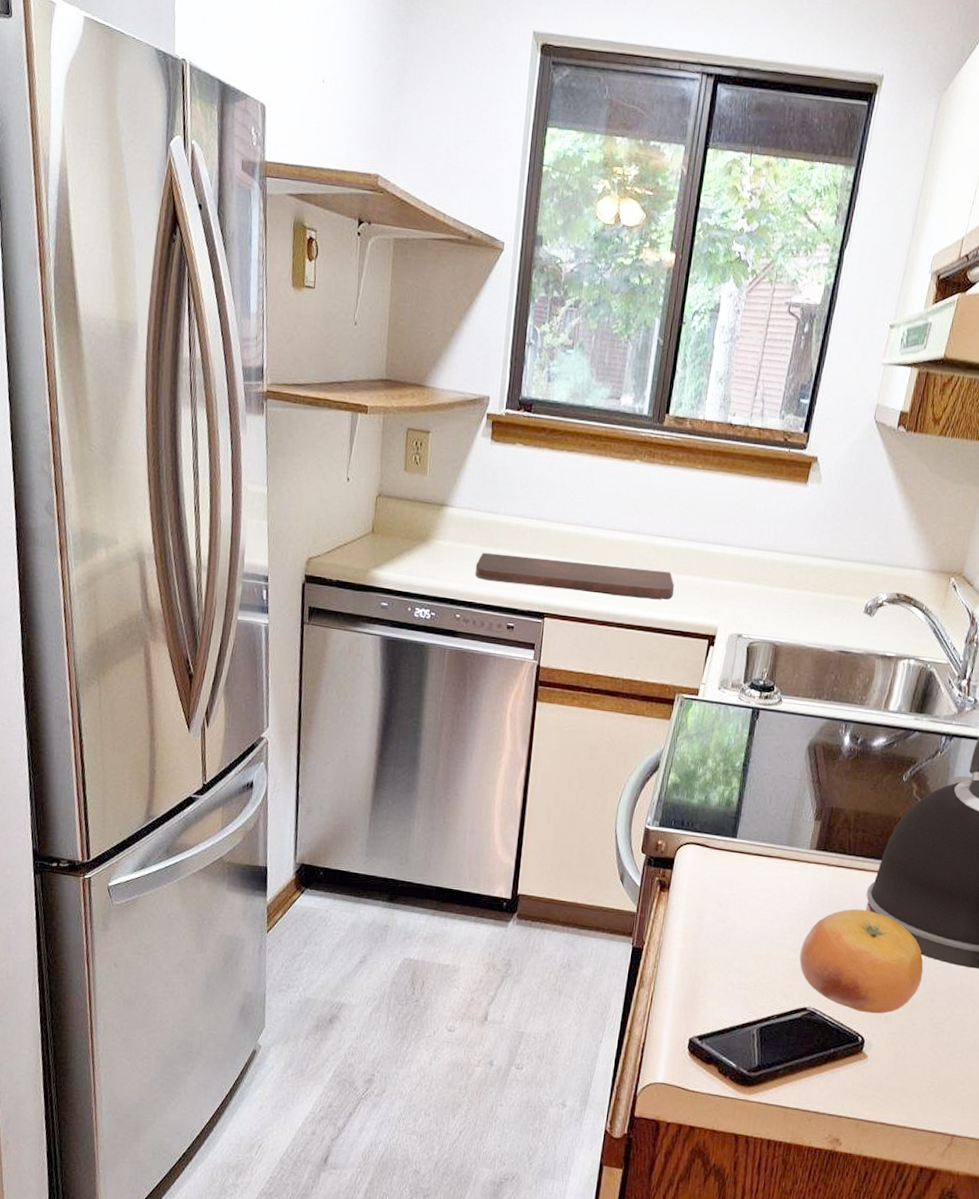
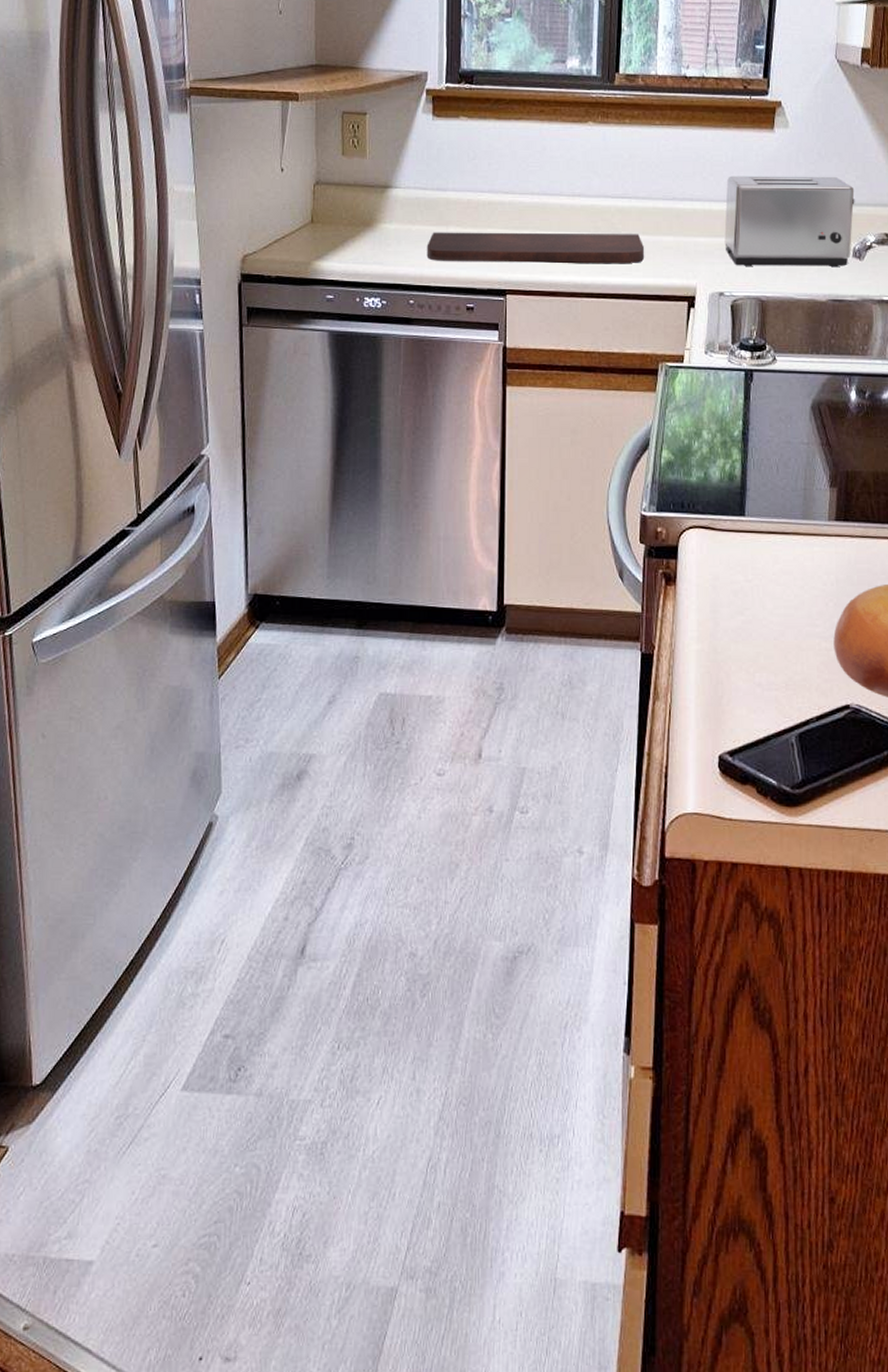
toaster: none [748,524,875,621] -> present [724,175,855,266]

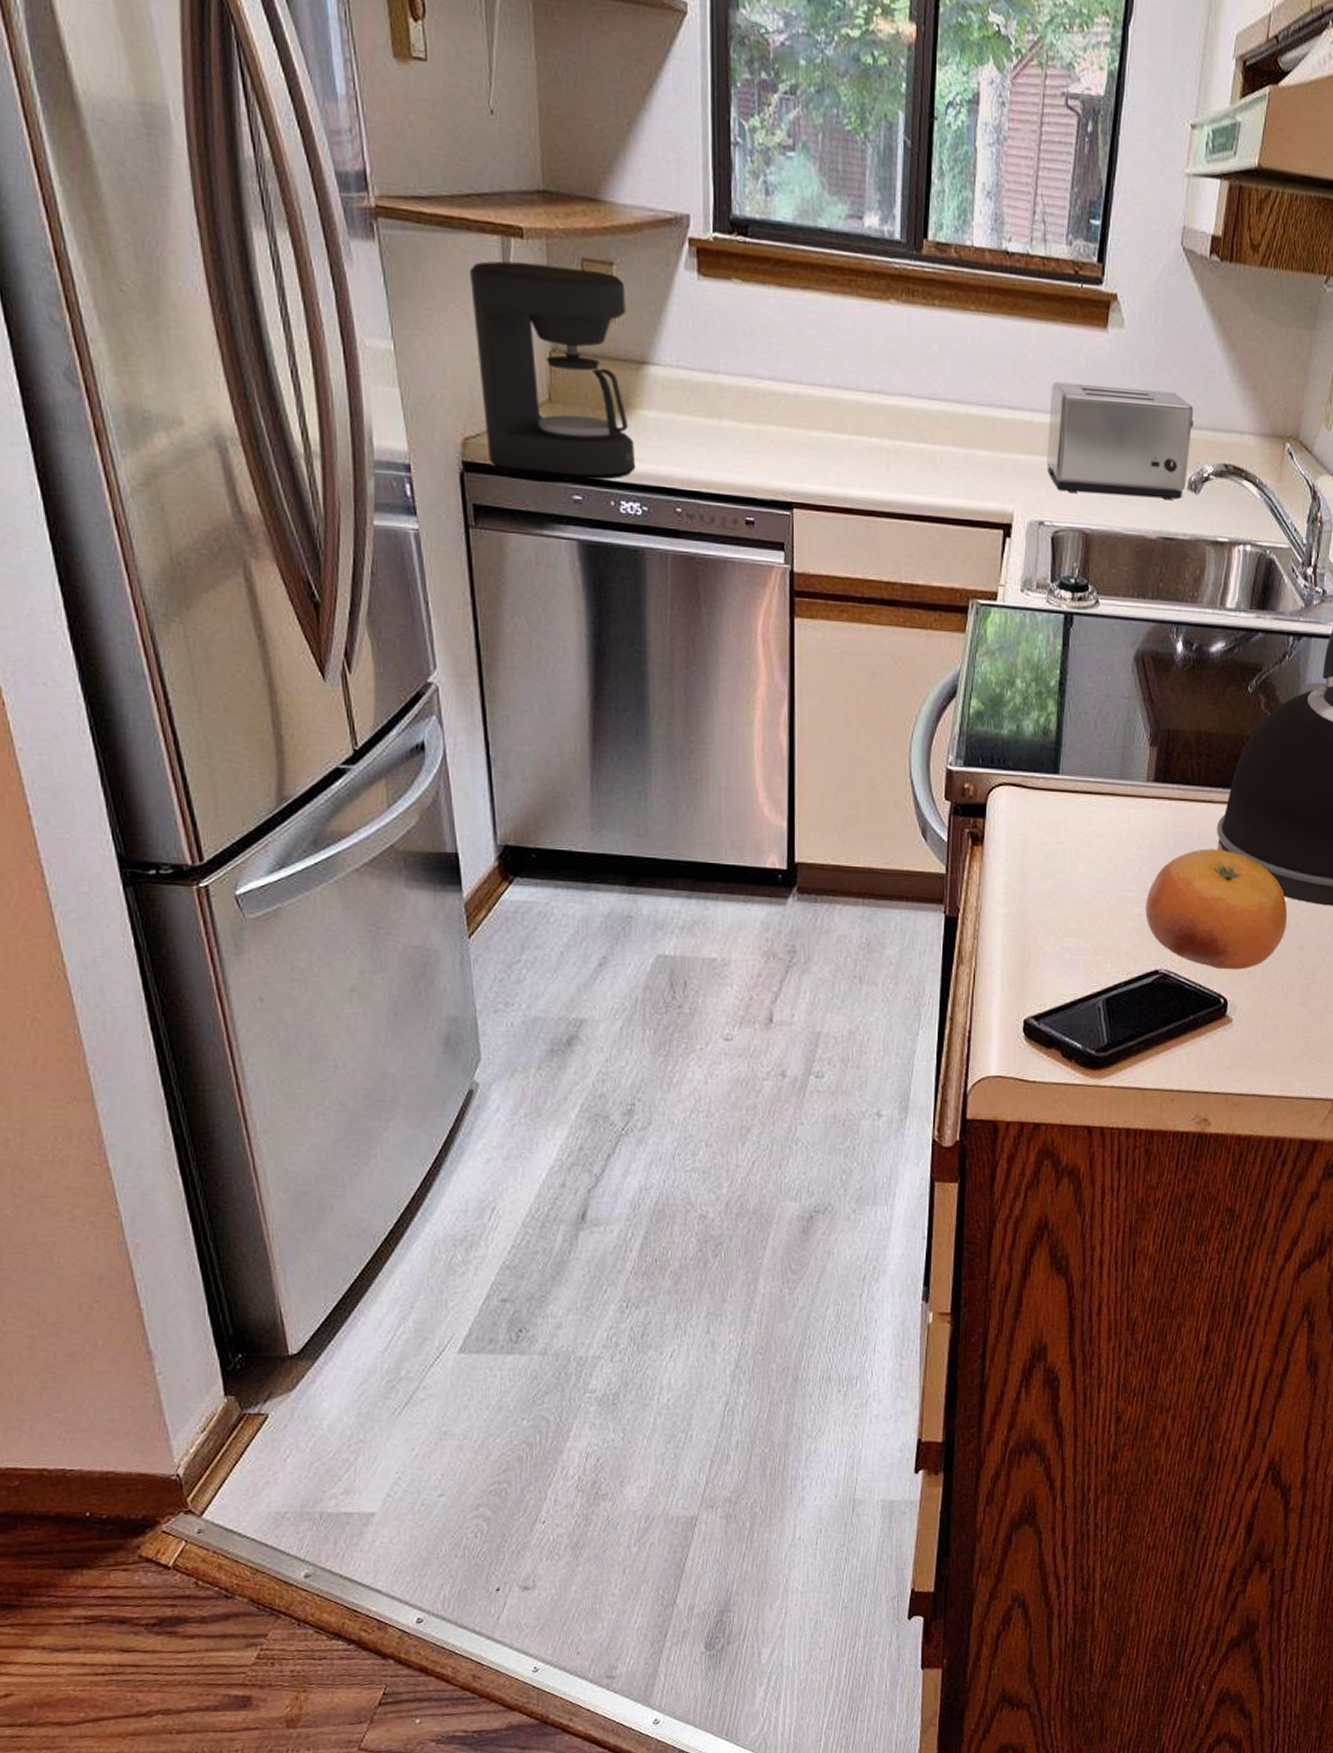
coffee maker: none [256,119,378,282] -> present [470,261,636,481]
cutting board: present [426,232,645,263] -> none [695,424,956,480]

